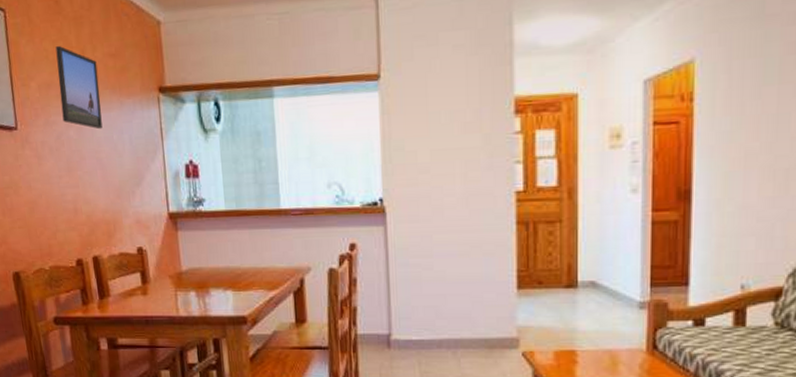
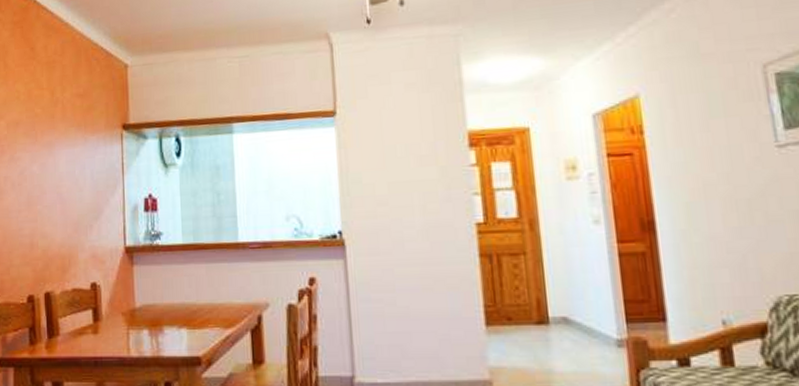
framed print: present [55,45,103,130] -> none [27,87,66,165]

